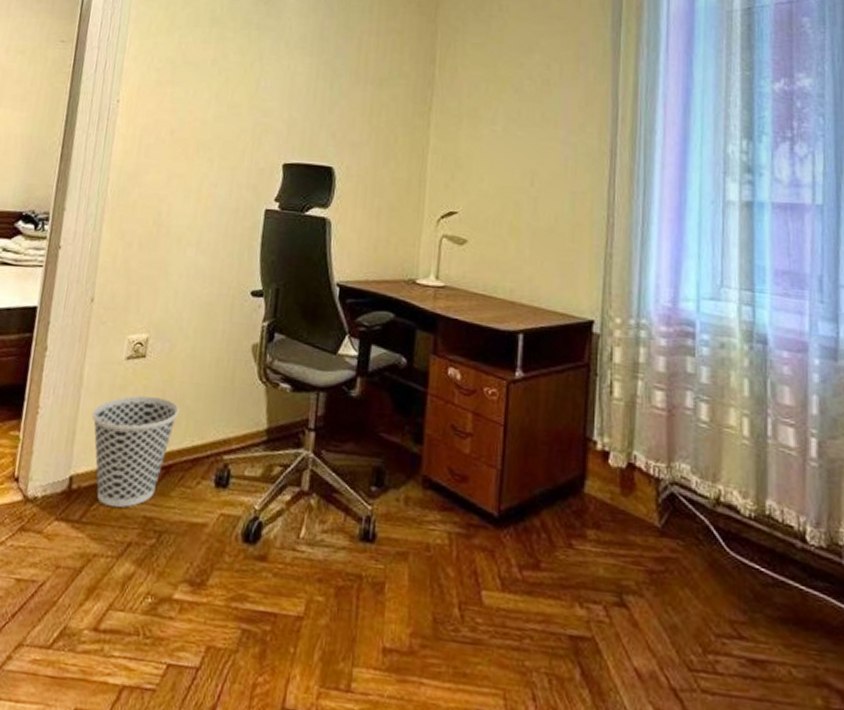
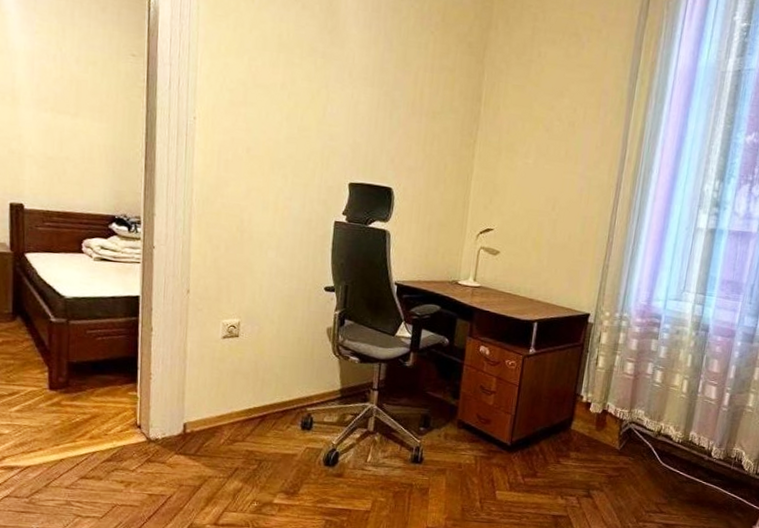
wastebasket: present [92,396,179,508] -> none [198,365,270,445]

